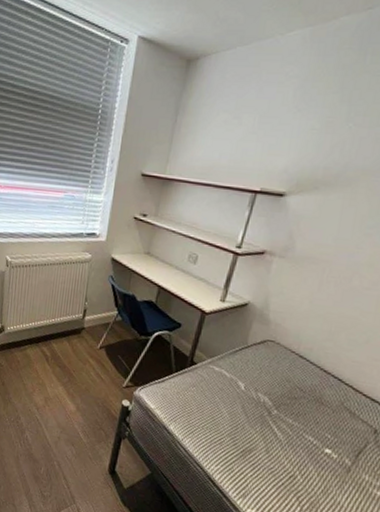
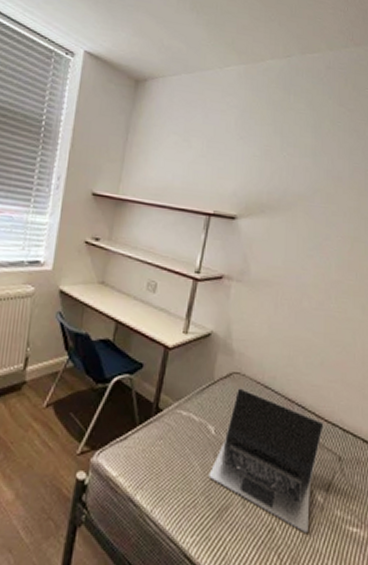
laptop: none [235,354,362,486] -> present [208,388,324,532]

